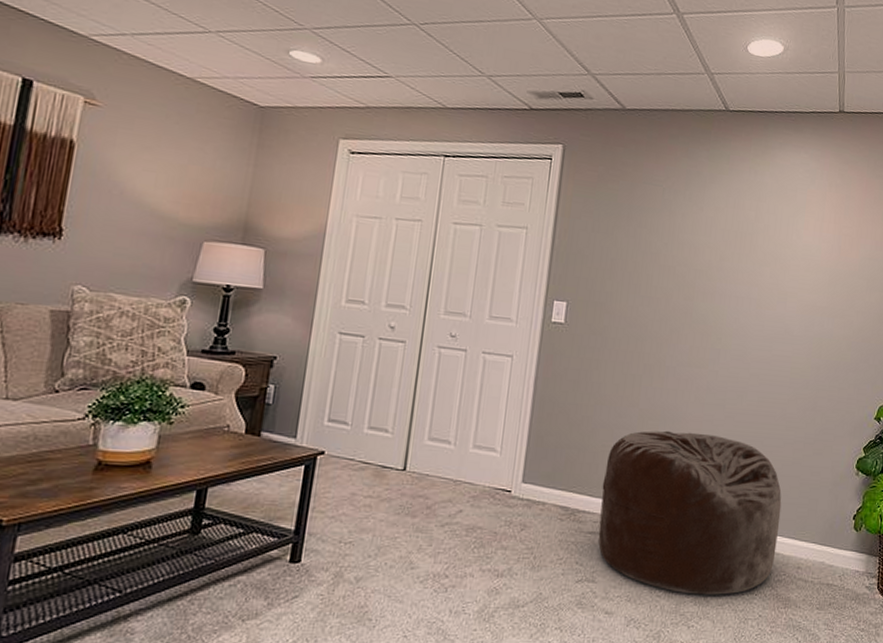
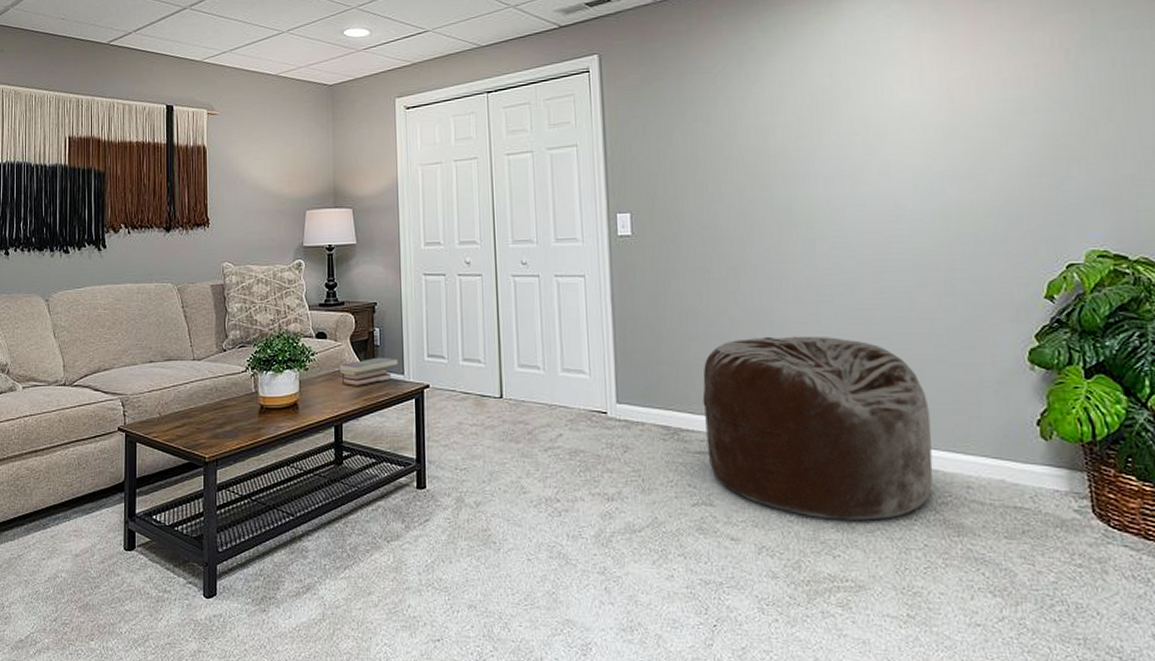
books: none [215,416,292,448] -> present [339,357,398,387]

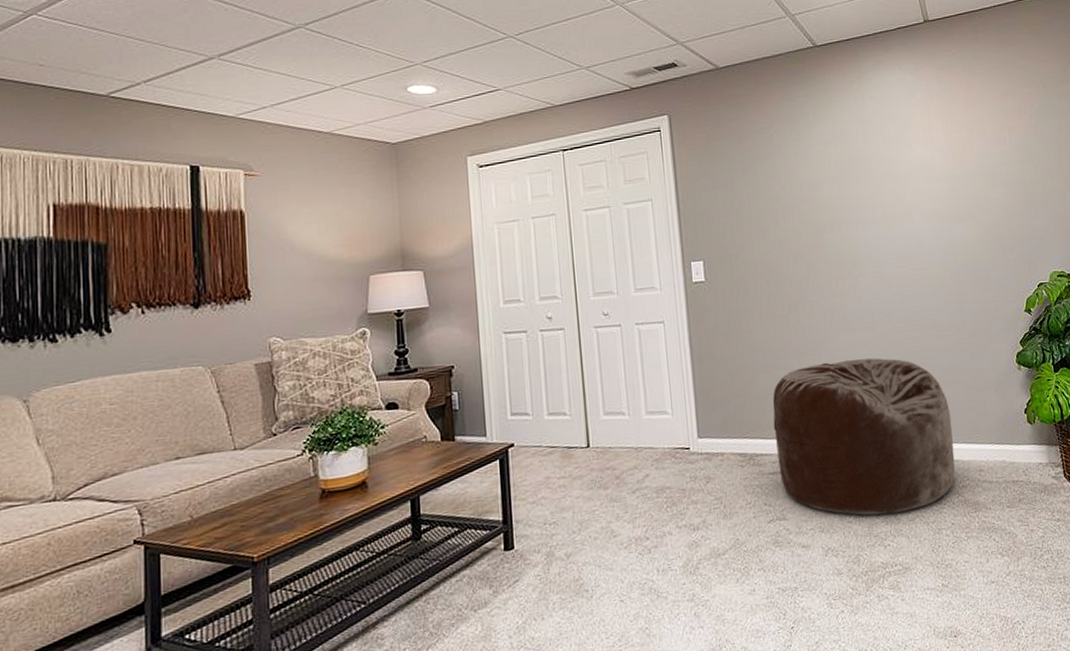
books: present [339,357,398,387] -> none [414,421,480,456]

